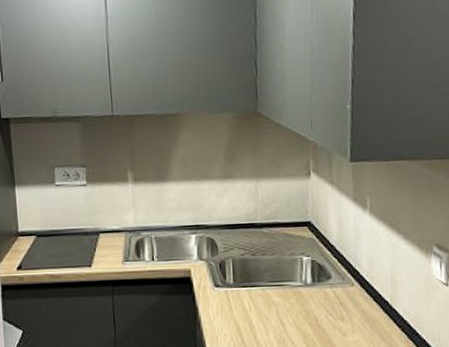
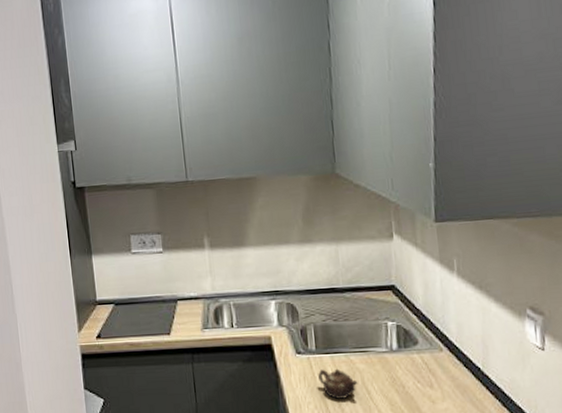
teapot: none [235,301,273,331] -> present [318,368,358,399]

